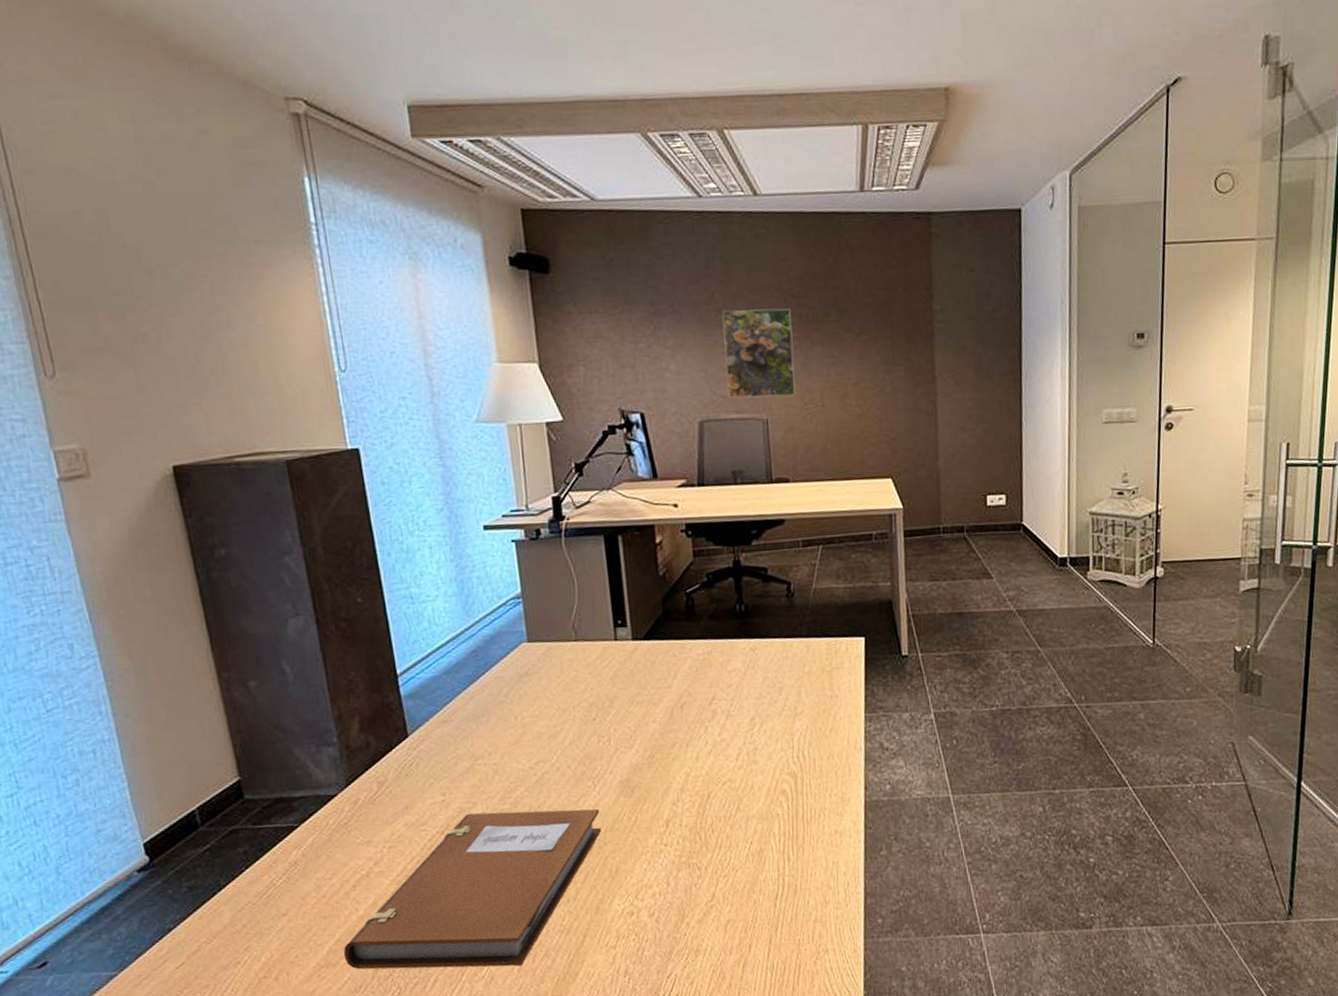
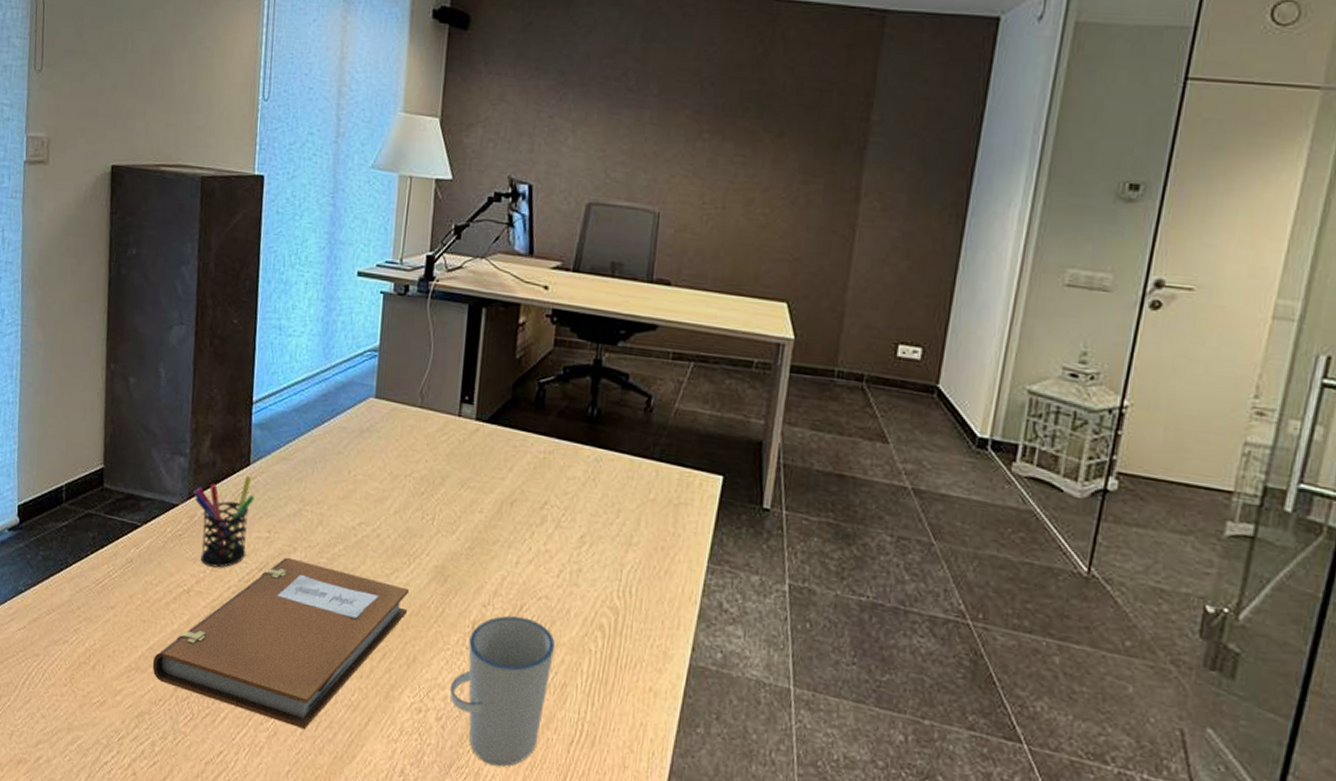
pen holder: none [350,748,423,845] -> present [193,476,254,568]
cup: none [657,803,747,939] -> present [450,615,555,767]
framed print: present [722,308,796,399] -> none [622,90,706,193]

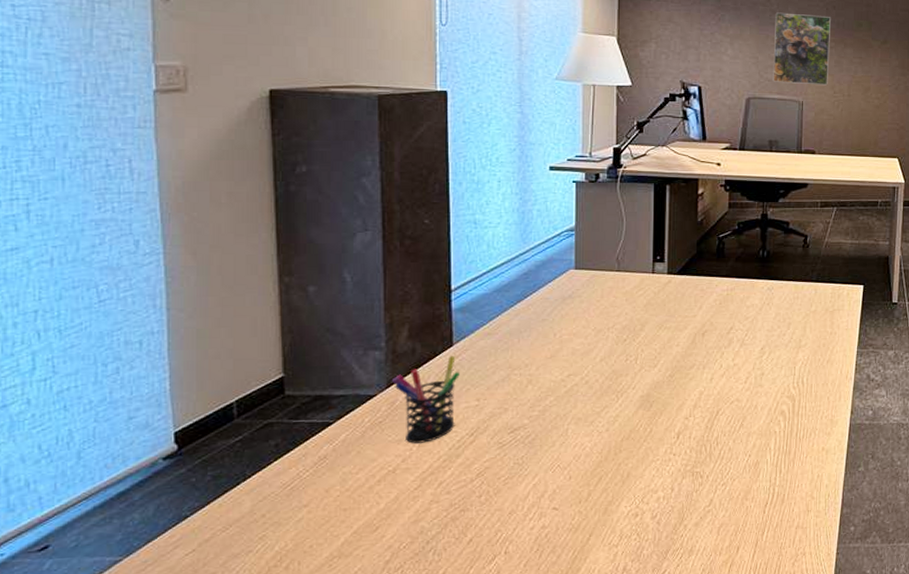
notebook: present [152,557,410,730] -> none [358,418,620,561]
cup: present [450,615,555,767] -> none [662,419,747,541]
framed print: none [622,90,706,193] -> present [773,12,831,86]

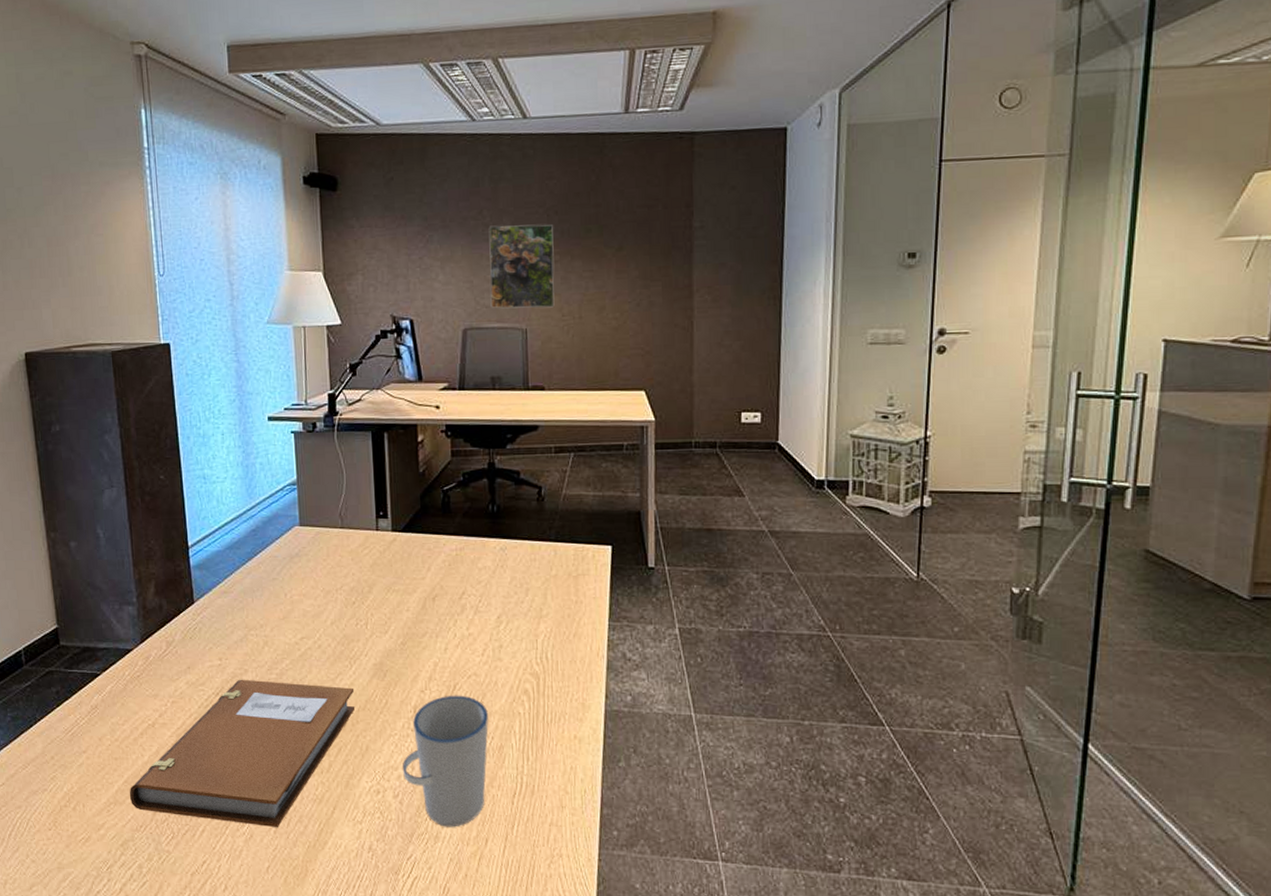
notebook: none [358,418,620,561] -> present [129,679,356,828]
pen holder: present [392,356,460,444] -> none [145,614,202,699]
cup: none [662,419,747,541] -> present [403,695,489,827]

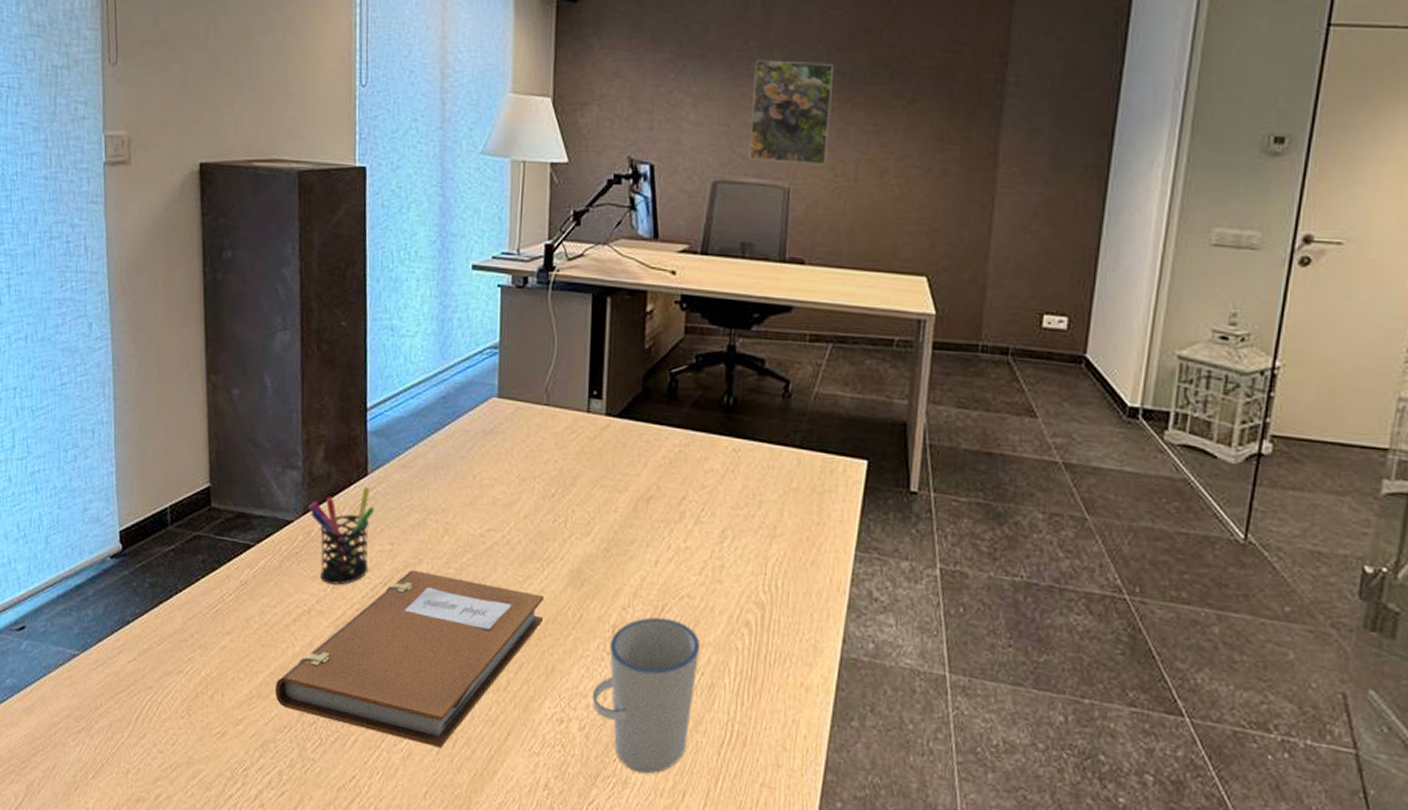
pen holder: none [145,614,202,699] -> present [308,487,374,585]

